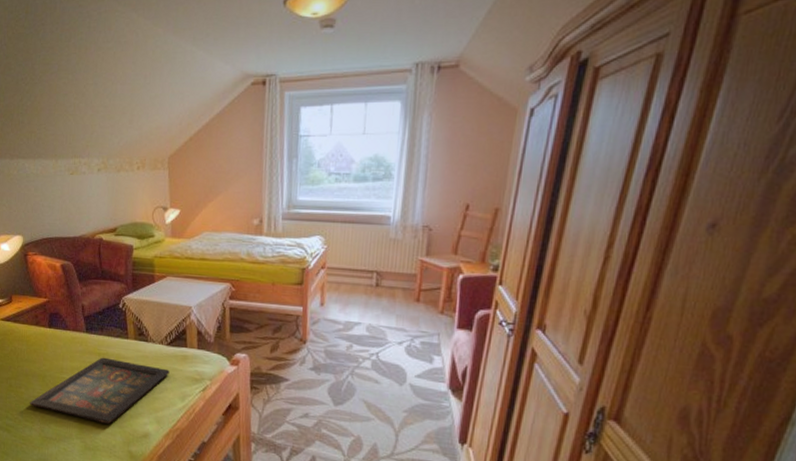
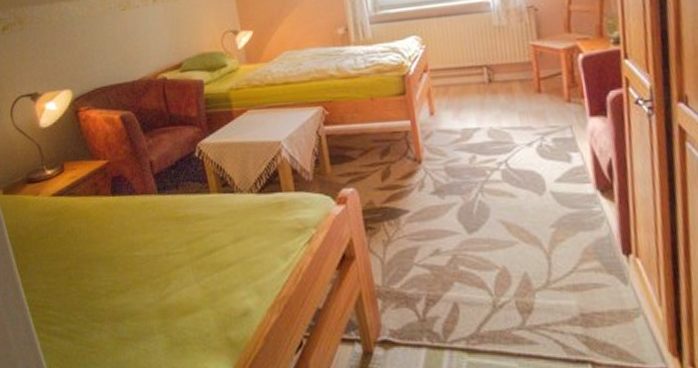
icon panel: present [29,357,170,424] -> none [95,221,265,306]

